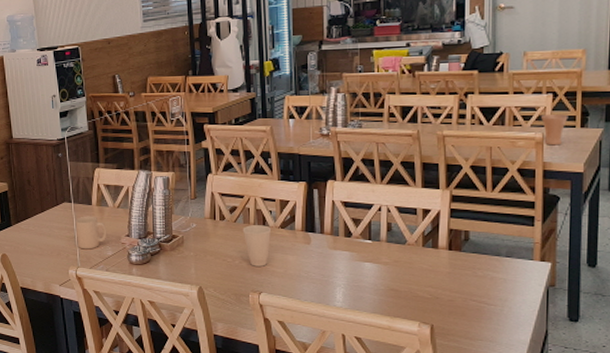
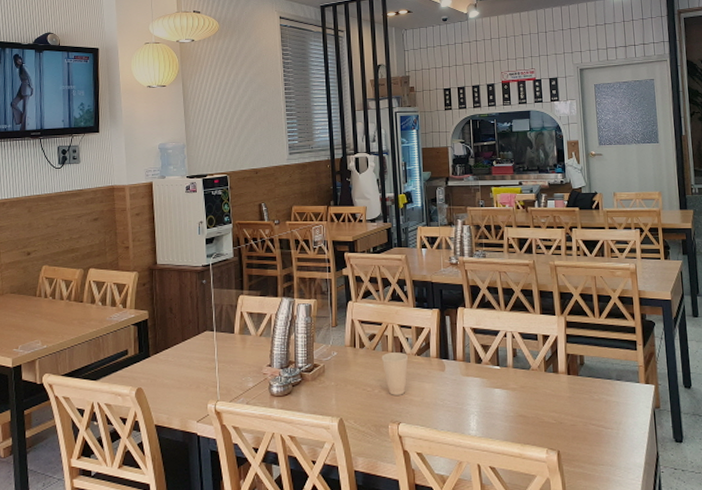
cup: present [75,216,107,250] -> none [216,345,249,381]
cup: present [541,113,568,146] -> none [633,247,654,275]

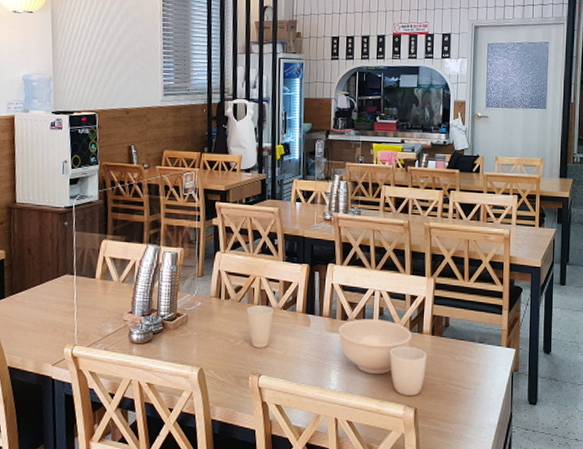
soup bowl: none [473,361,548,418] -> present [338,319,412,375]
cup: none [527,387,566,438] -> present [390,346,427,396]

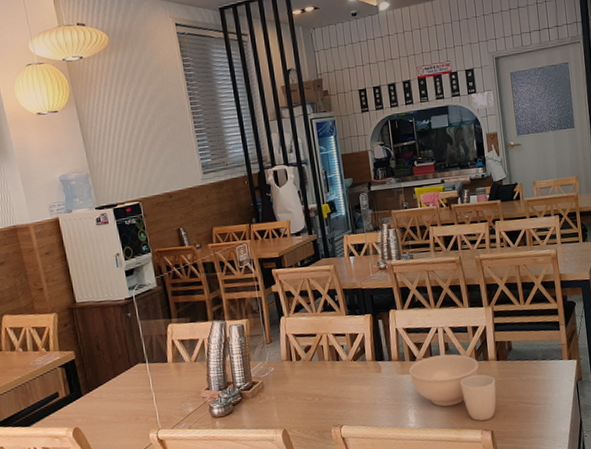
cup: present [246,305,274,348] -> none [318,360,346,401]

